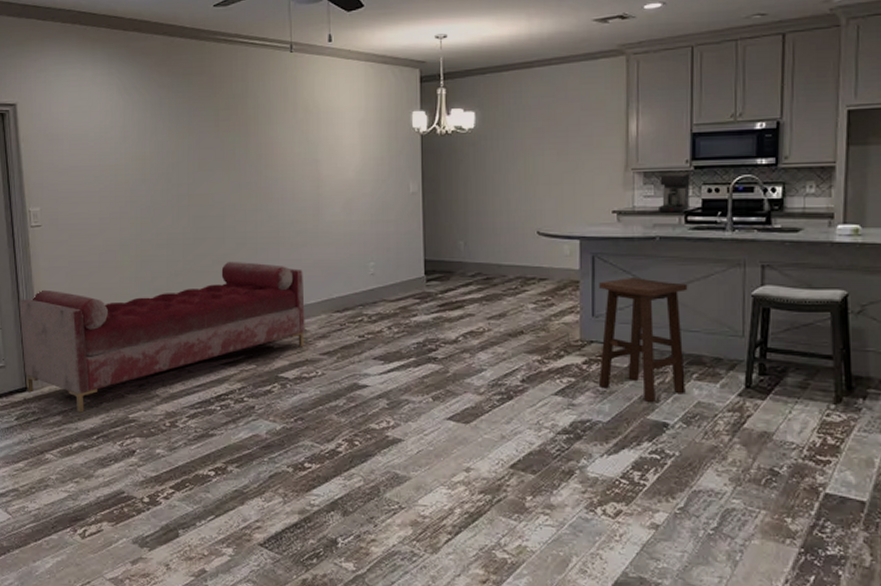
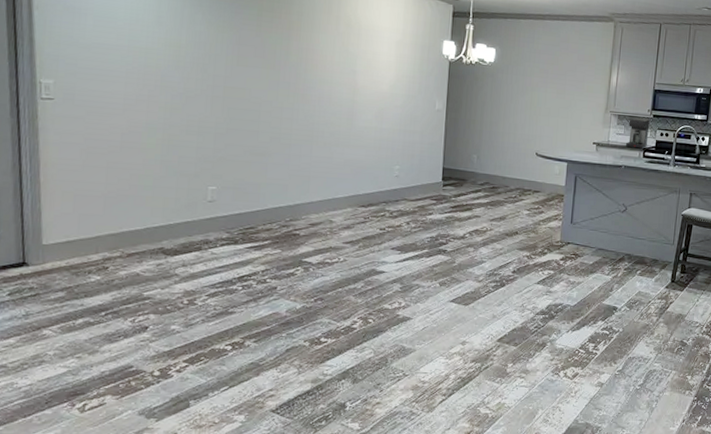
sofa: present [19,262,305,413] -> none [20,154,334,290]
bar stool: present [598,278,688,403] -> none [570,195,640,292]

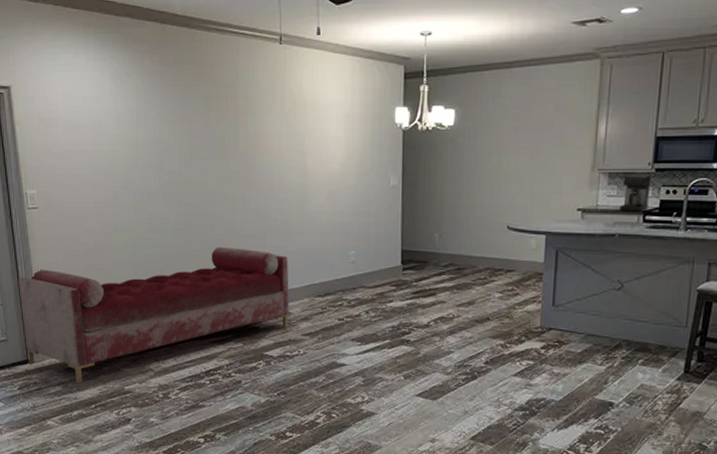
sofa: none [20,154,334,290] -> present [19,247,289,384]

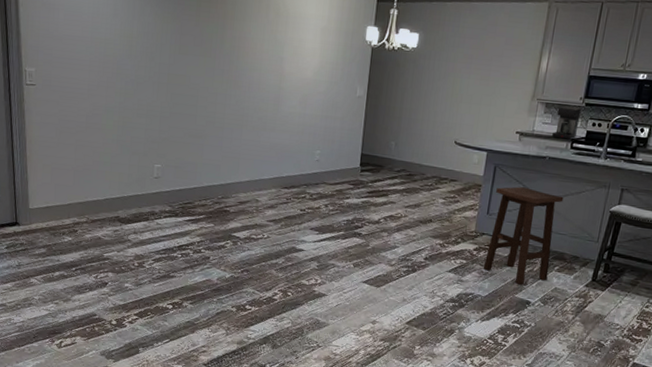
sofa: present [19,247,289,384] -> none [12,136,261,248]
bar stool: none [554,271,641,385] -> present [483,186,564,285]

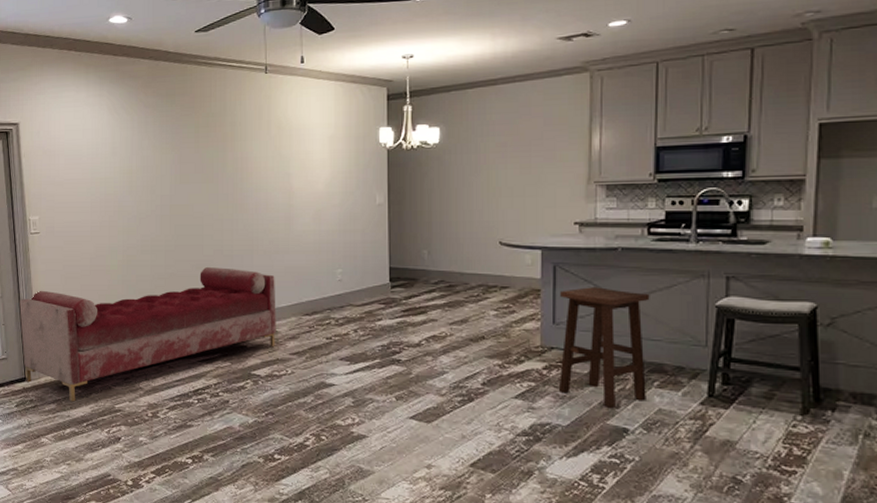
sofa: none [12,136,261,248] -> present [20,267,276,402]
coffee maker: present [552,105,581,140] -> none [621,185,654,224]

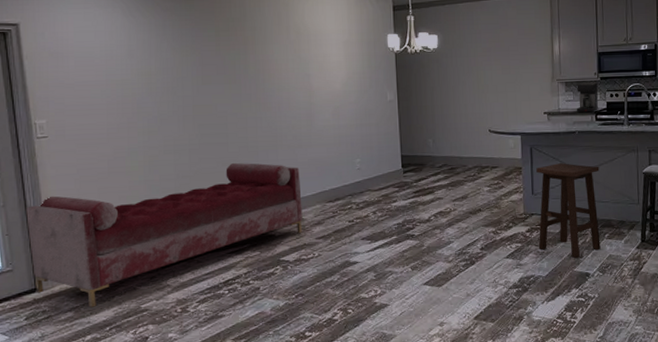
coffee maker: none [621,185,654,224] -> present [577,82,599,113]

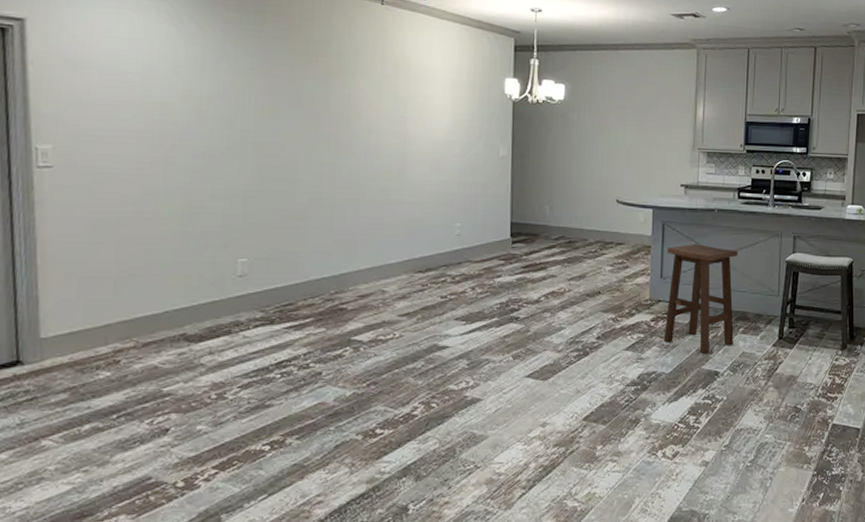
sofa: present [26,163,303,308] -> none [13,218,385,389]
coffee maker: present [577,82,599,113] -> none [718,154,743,189]

